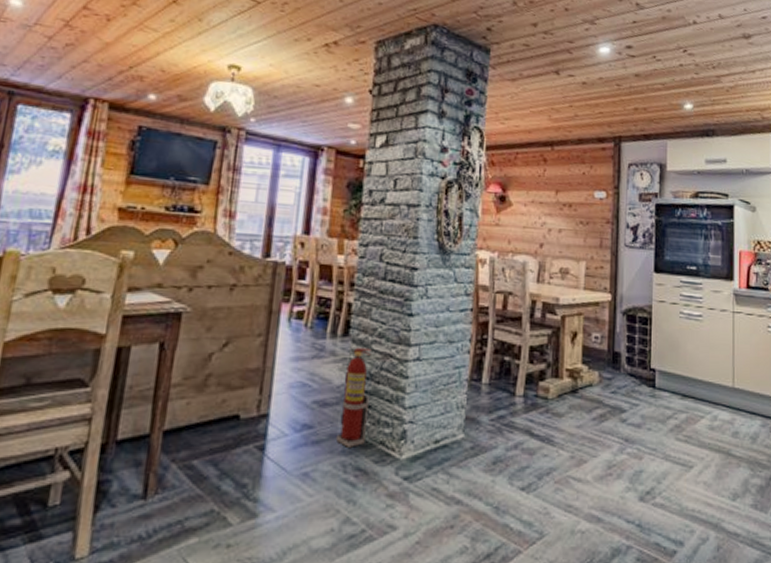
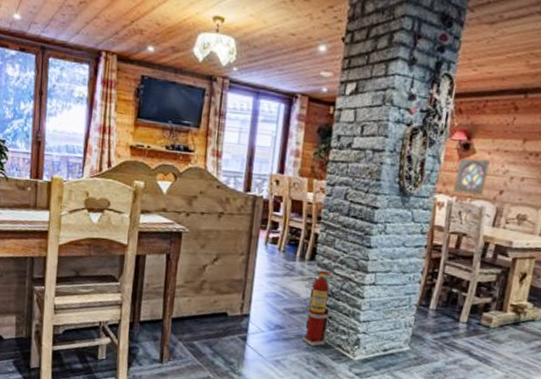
wall ornament: none [494,211,527,251] -> present [453,158,490,196]

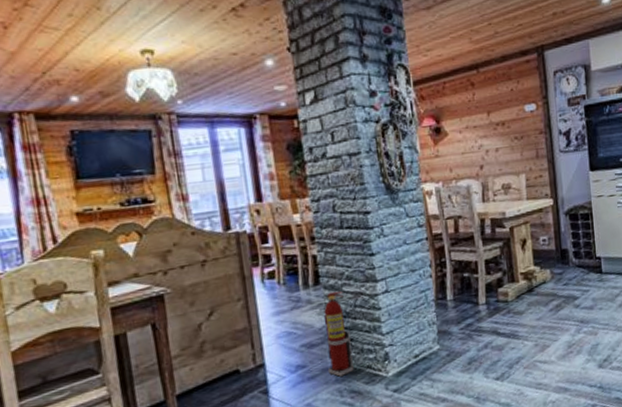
wall ornament: present [453,158,490,196] -> none [434,139,466,178]

